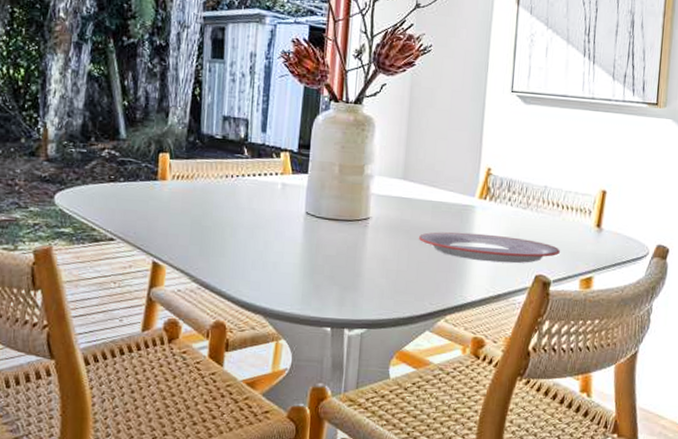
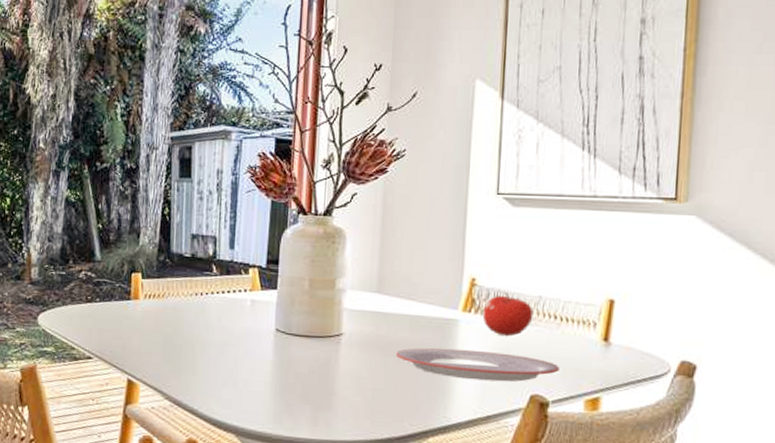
fruit: none [496,182,540,223] -> present [482,292,534,337]

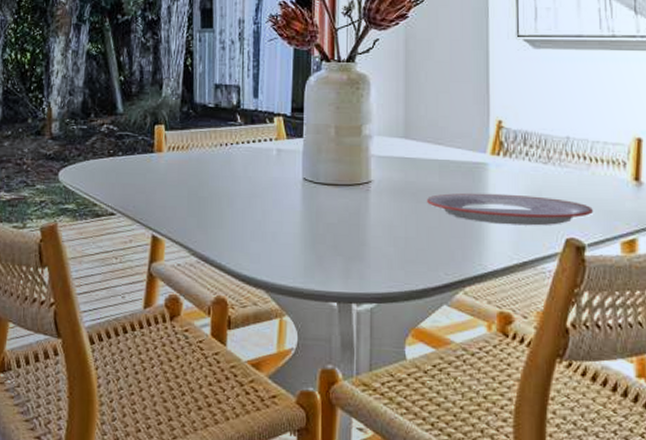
fruit: present [482,292,534,337] -> none [511,134,562,179]

